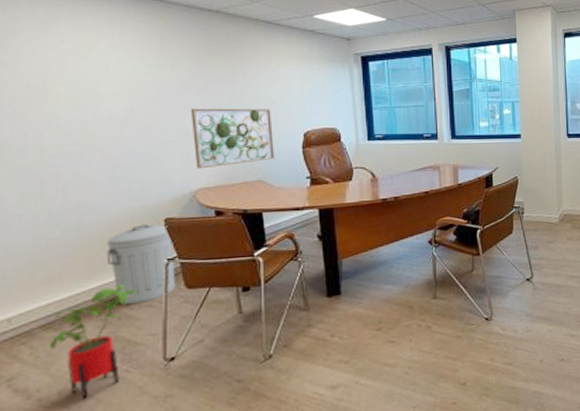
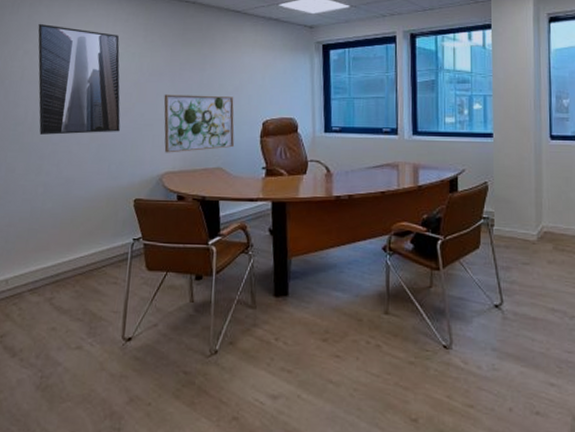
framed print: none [18,31,140,157] -> present [38,23,121,135]
house plant: present [48,284,139,399] -> none [33,258,107,366]
trash can: present [107,224,176,304] -> none [84,203,141,279]

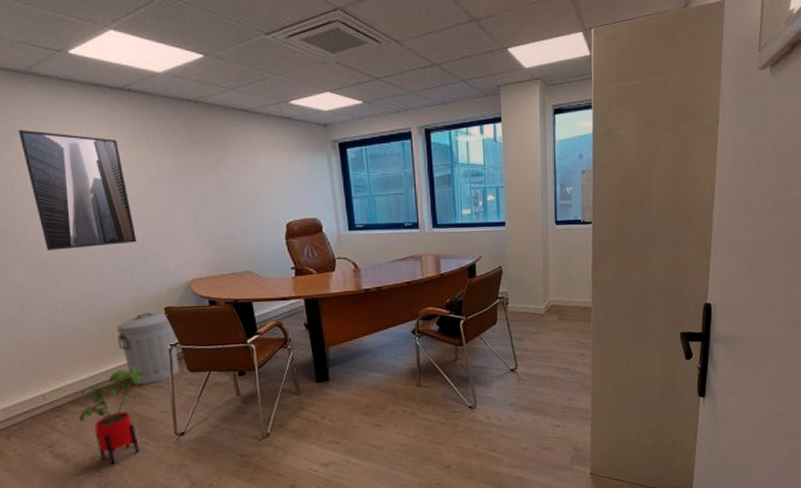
house plant: none [33,258,107,366] -> present [78,366,148,465]
trash can: none [84,203,141,279] -> present [117,313,180,384]
wall art: present [164,94,235,153] -> none [179,199,261,261]

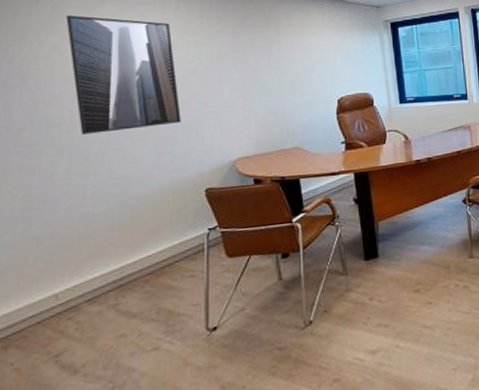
house plant: present [78,366,148,465] -> none [94,255,181,373]
trash can: present [117,313,180,384] -> none [150,195,217,275]

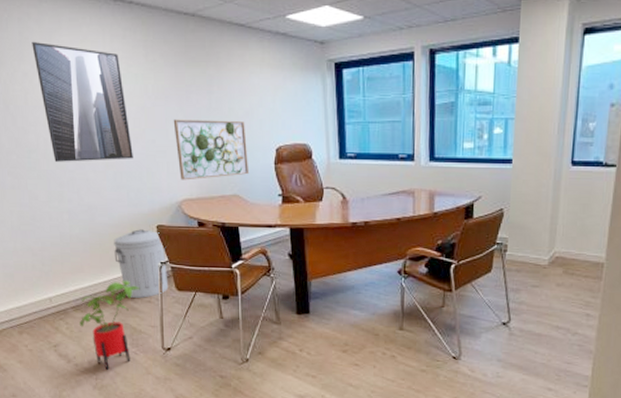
house plant: none [94,255,181,373] -> present [79,280,140,370]
trash can: none [150,195,217,275] -> present [114,229,169,298]
wall art: none [229,77,311,139] -> present [173,119,250,180]

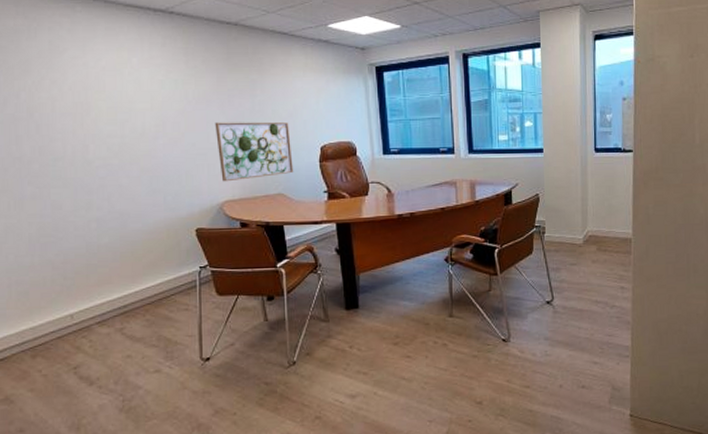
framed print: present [32,41,133,162] -> none [63,49,171,169]
house plant: present [79,280,140,370] -> none [104,288,176,389]
trash can: present [114,229,169,298] -> none [148,234,208,307]

